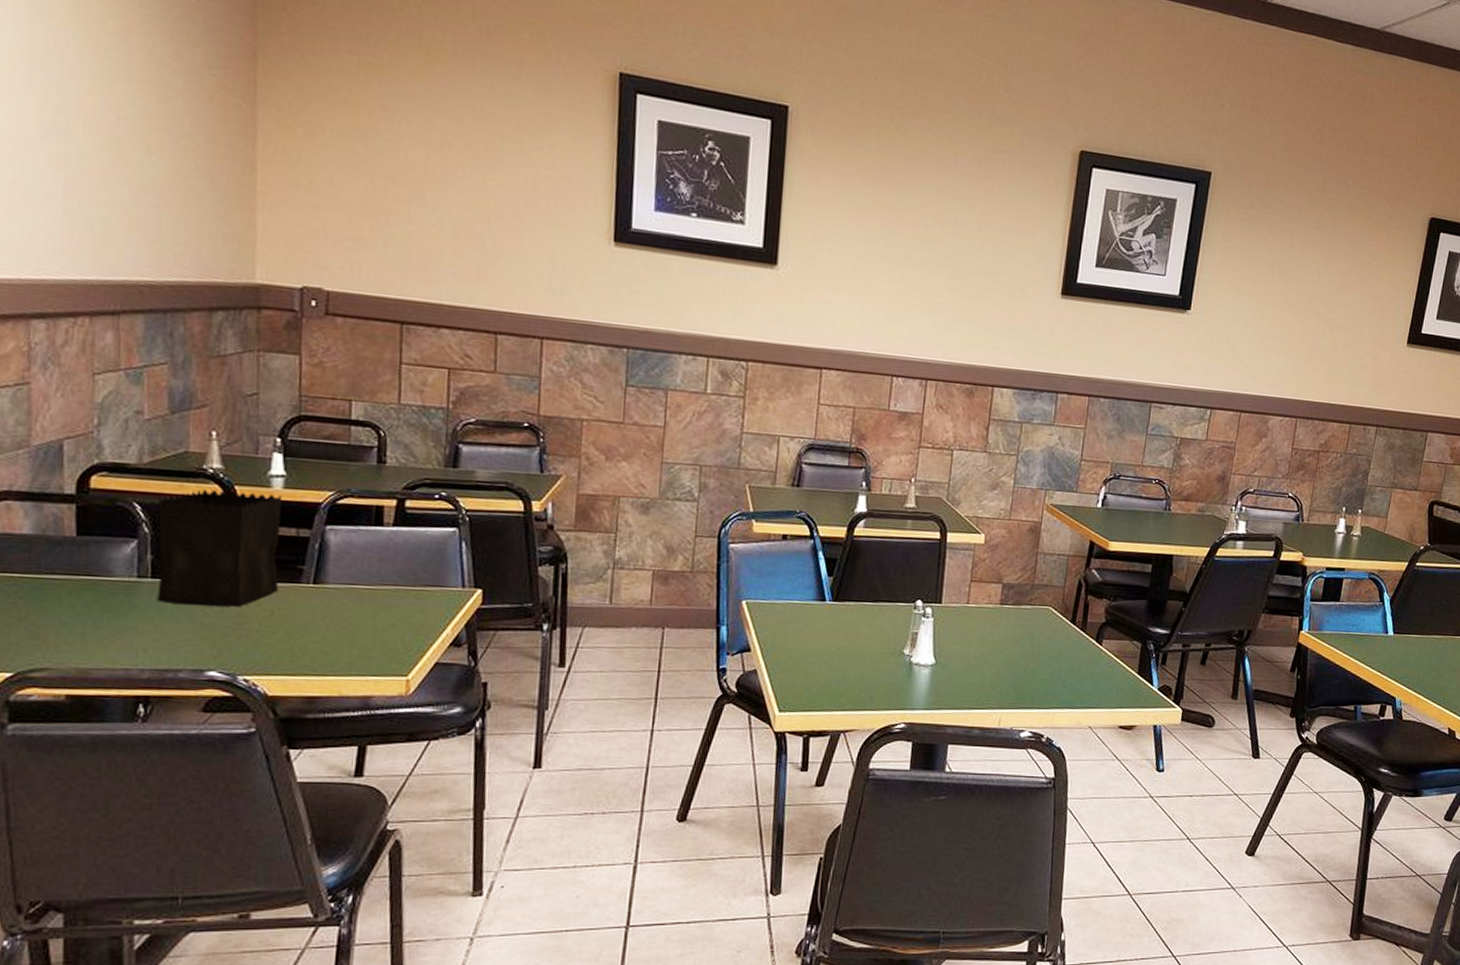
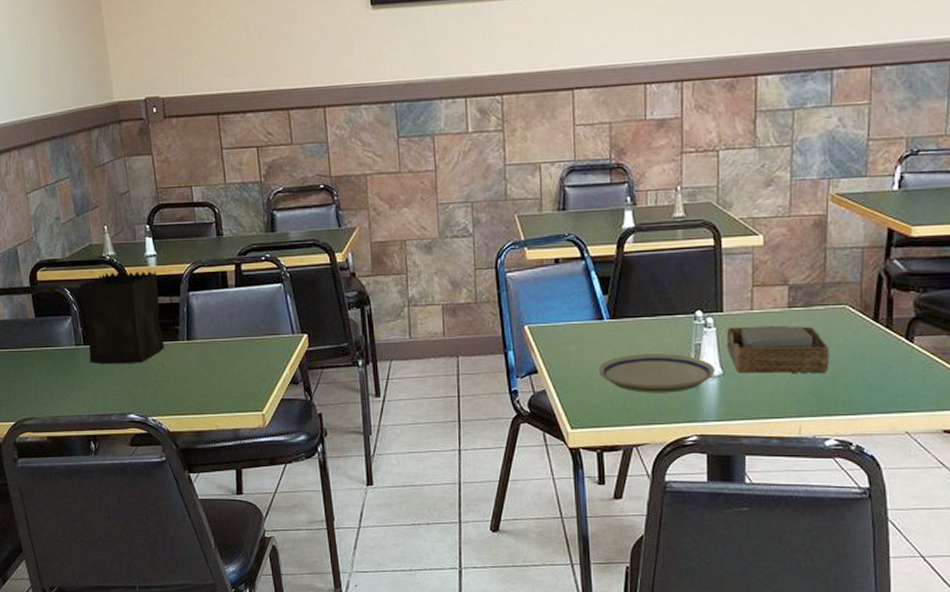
plate: none [813,638,929,680] -> present [597,354,715,393]
napkin holder: none [941,619,1032,669] -> present [726,325,829,374]

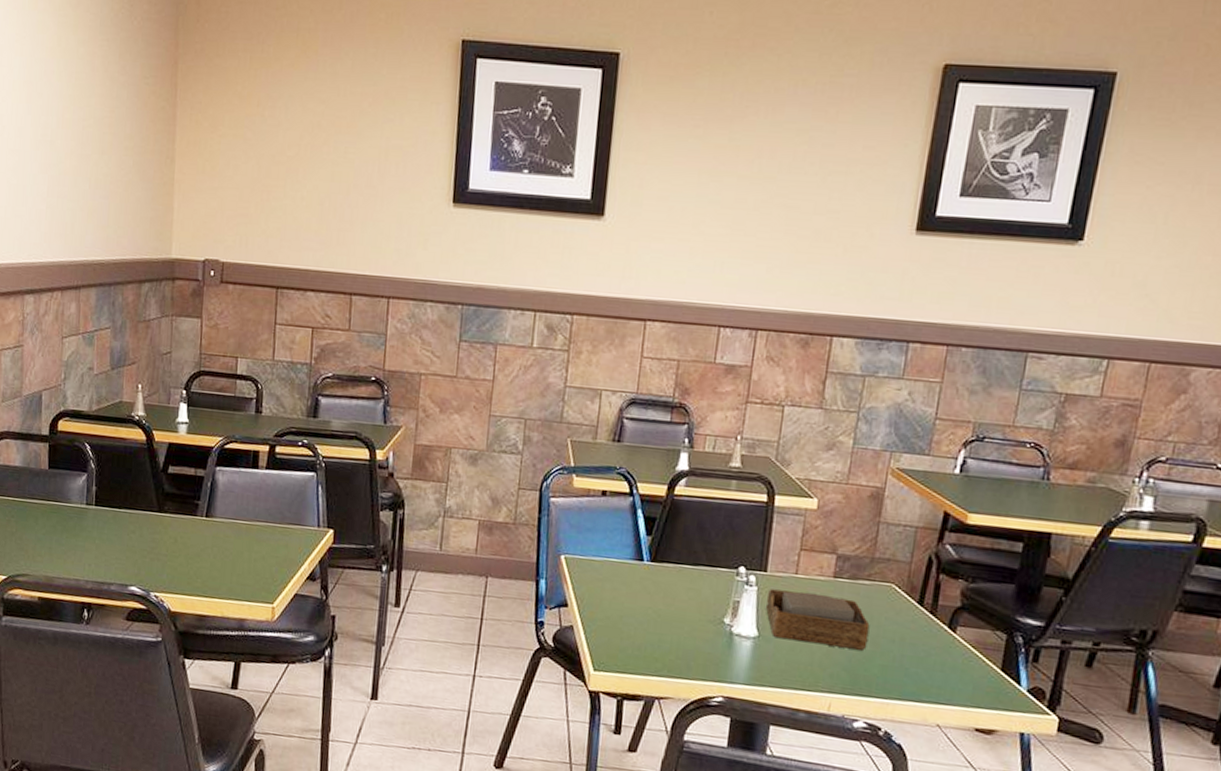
paper bag: present [79,271,165,364] -> none [98,433,186,534]
plate: present [597,354,715,393] -> none [629,601,751,649]

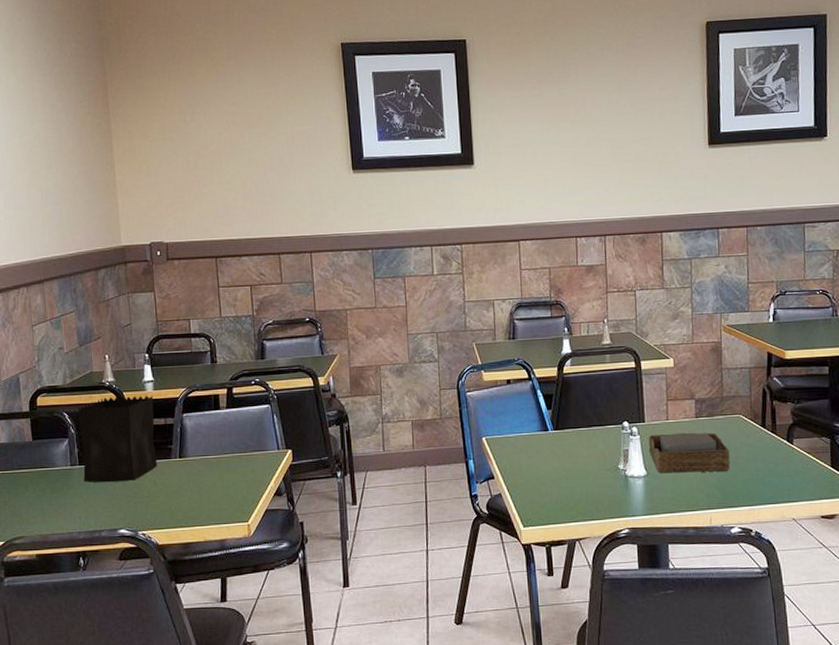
paper bag: none [98,433,186,534] -> present [78,395,158,483]

